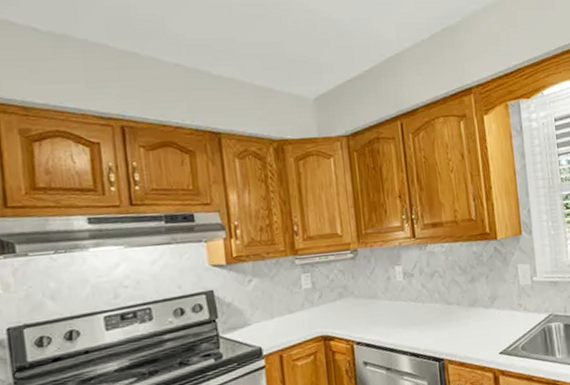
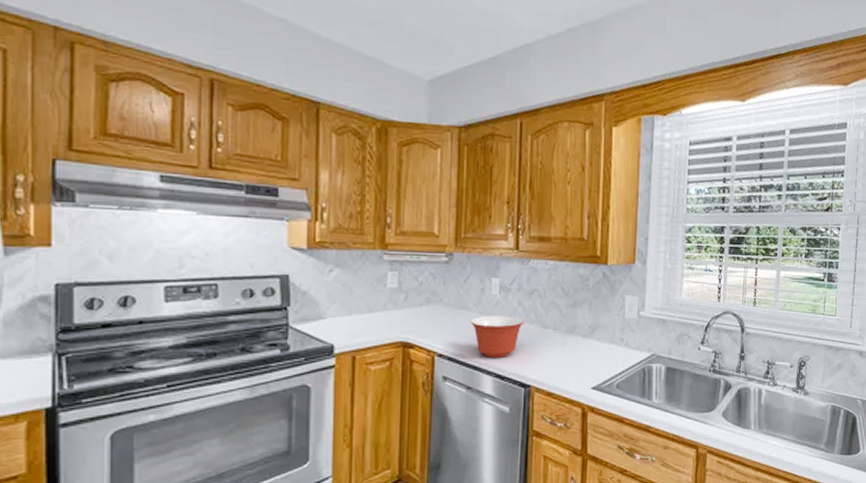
mixing bowl: none [381,298,431,339] -> present [470,315,525,357]

